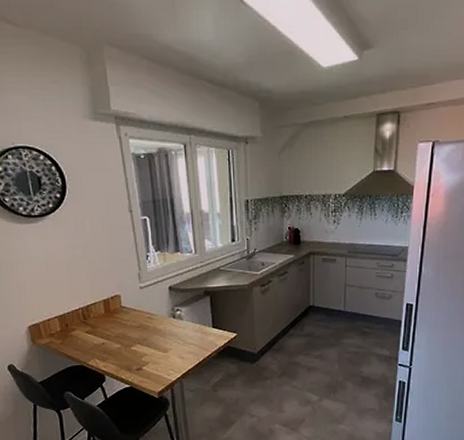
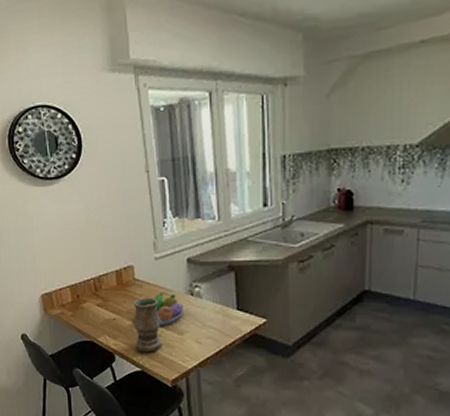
vase: none [121,322,148,371] -> present [133,297,161,353]
fruit bowl: none [140,316,168,345] -> present [154,292,184,325]

